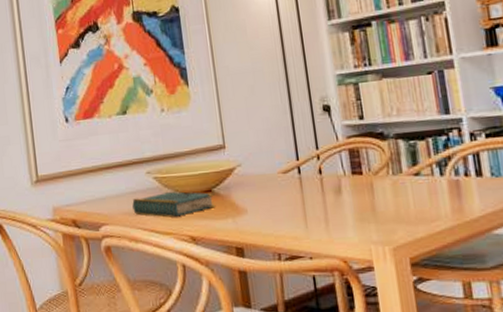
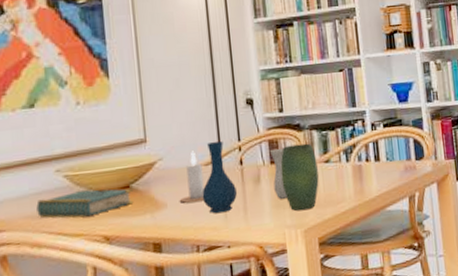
candle: none [258,158,284,211] -> present [179,151,205,204]
vase: none [281,149,409,227] -> present [202,141,319,214]

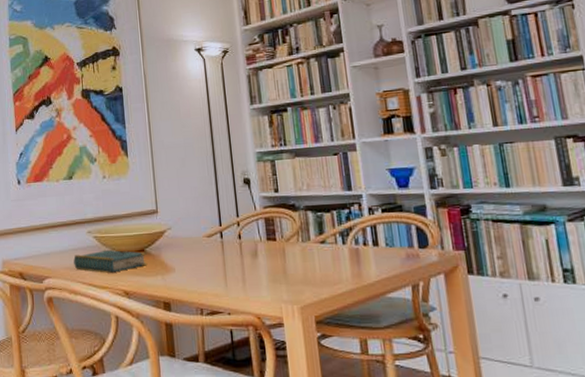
candle: present [179,151,205,204] -> none [185,223,207,270]
vase: present [202,141,319,214] -> none [205,216,315,288]

